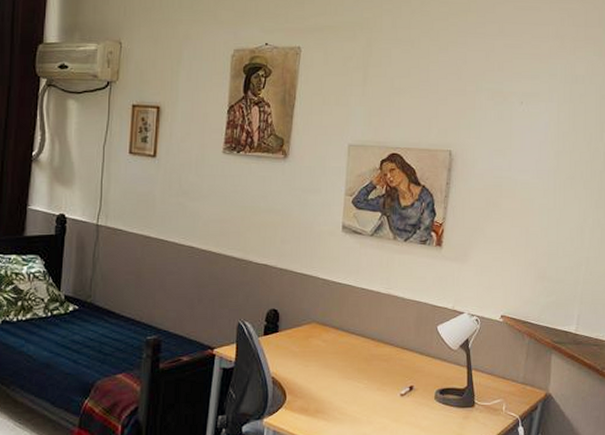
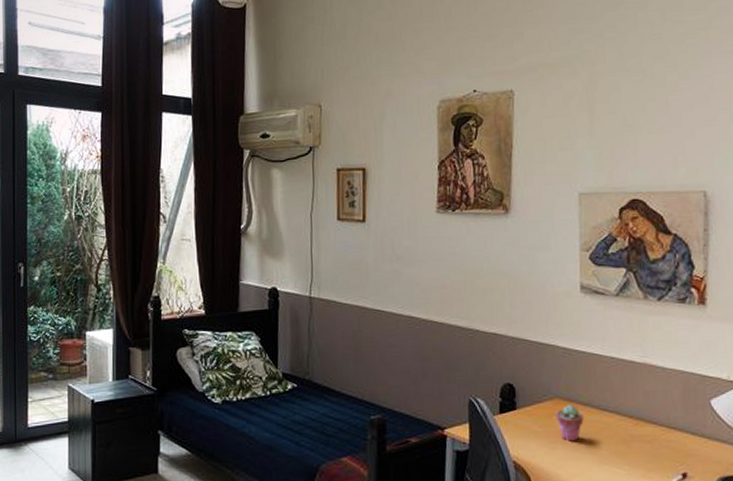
potted succulent: none [311,328,335,360] -> present [555,404,584,442]

